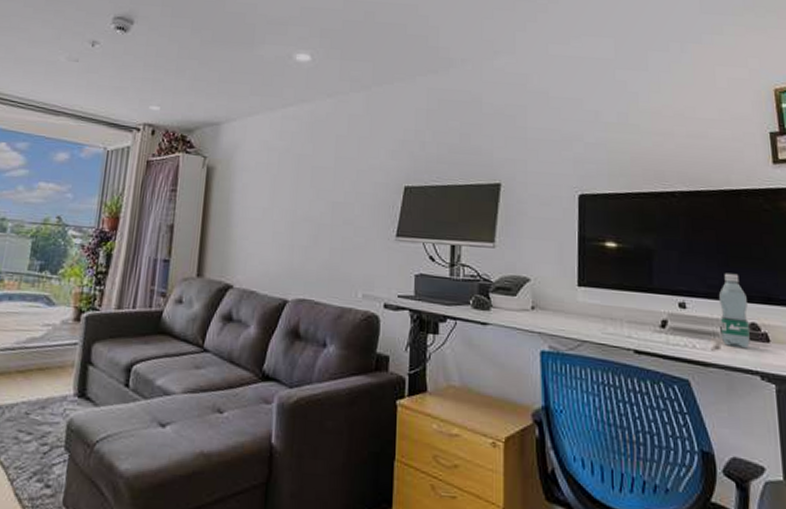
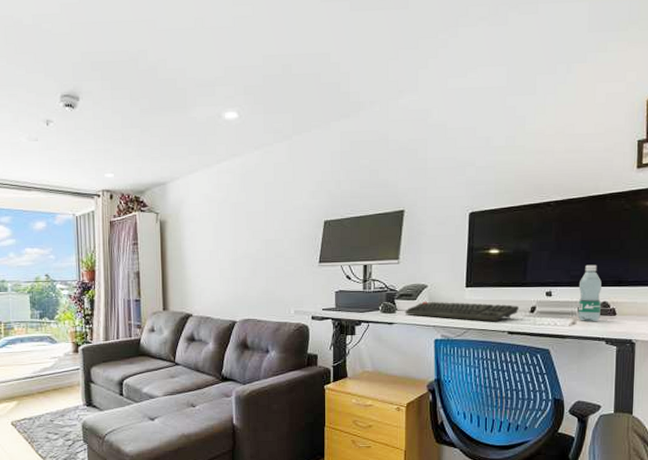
computer keyboard: none [502,299,646,334] -> present [404,301,519,321]

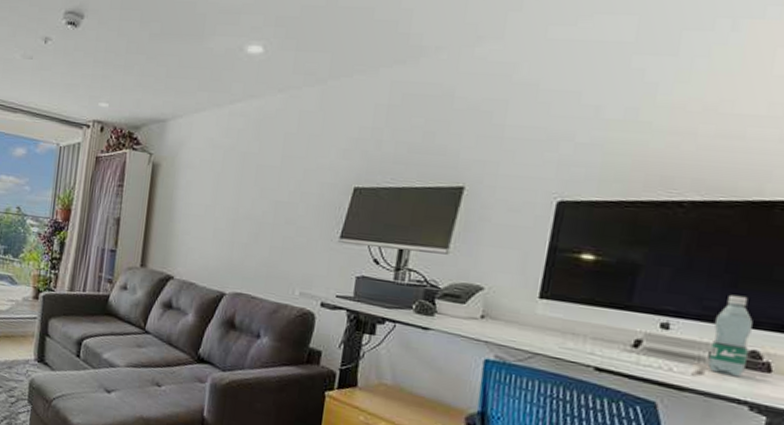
computer keyboard: present [404,301,519,321] -> none [447,307,616,350]

